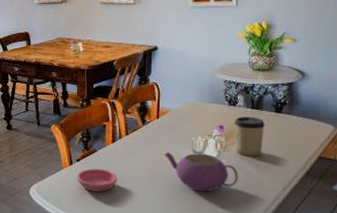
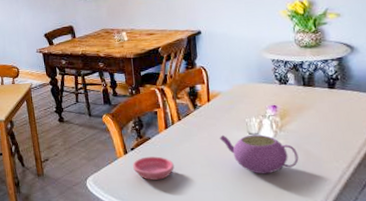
cup: present [235,117,265,157] -> none [287,94,320,135]

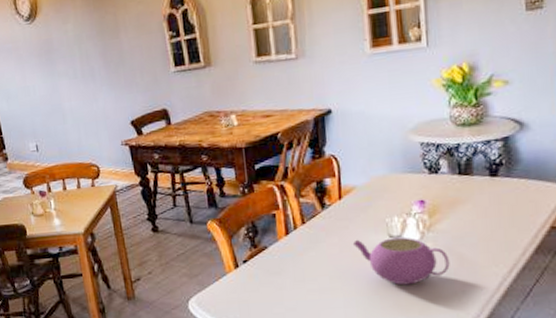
saucer: present [133,156,174,180] -> none [245,269,297,298]

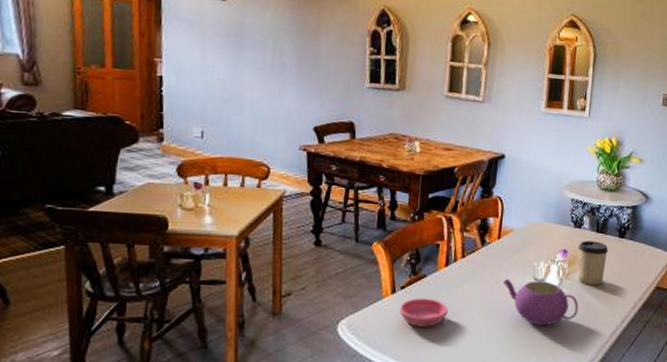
saucer: none [245,269,297,298] -> present [399,298,448,327]
cup: none [438,185,478,236] -> present [578,240,609,286]

